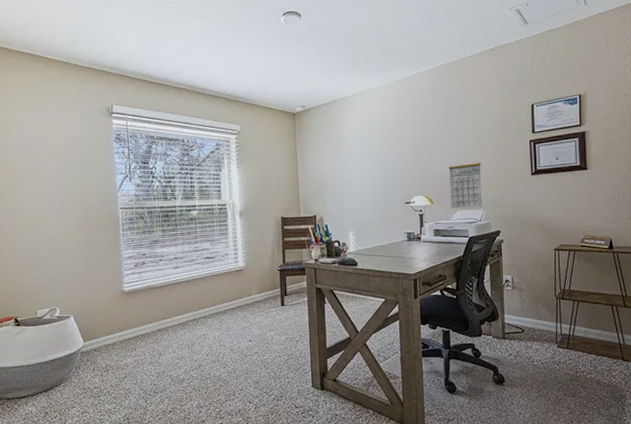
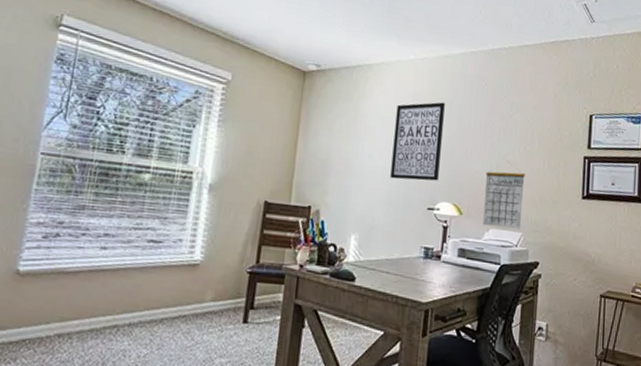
wall art: none [370,117,411,185] -> present [390,102,445,181]

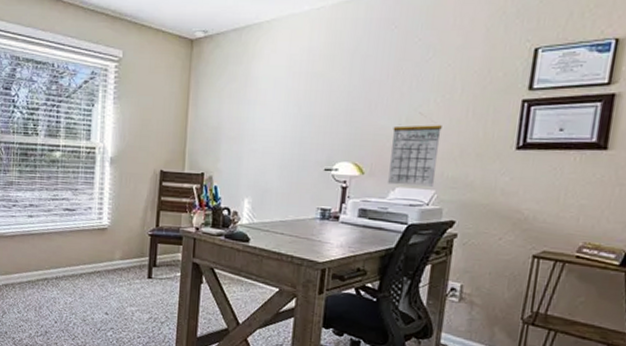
wall art: present [390,102,445,181] -> none [283,54,345,142]

